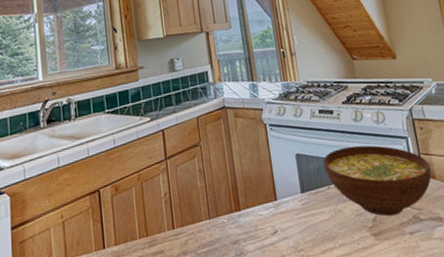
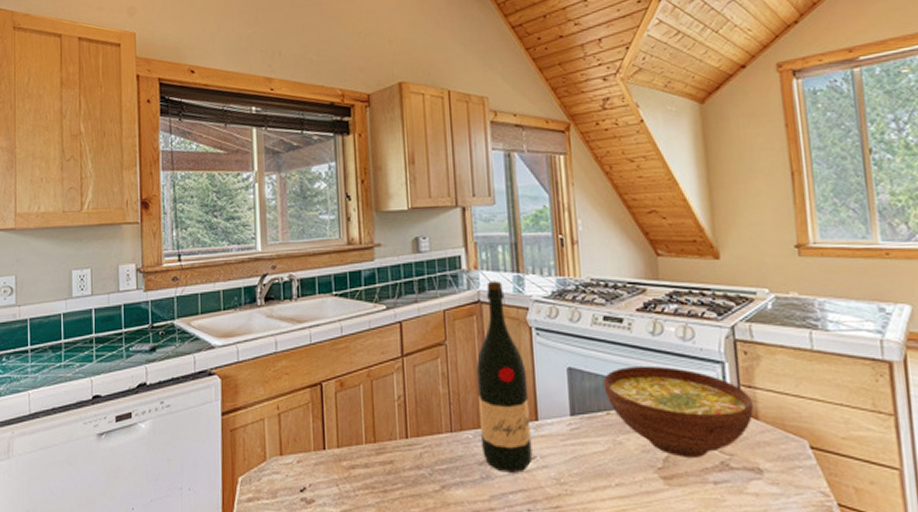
wine bottle: none [225,89,275,248] -> present [476,280,533,473]

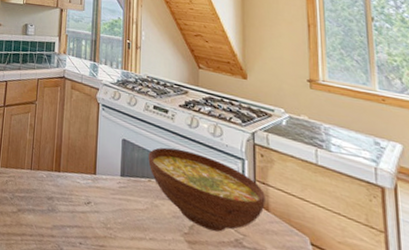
wine bottle: present [476,280,533,473] -> none [51,64,92,212]

